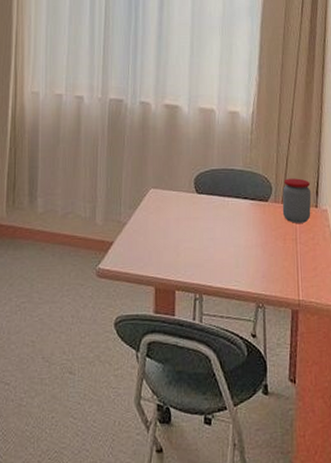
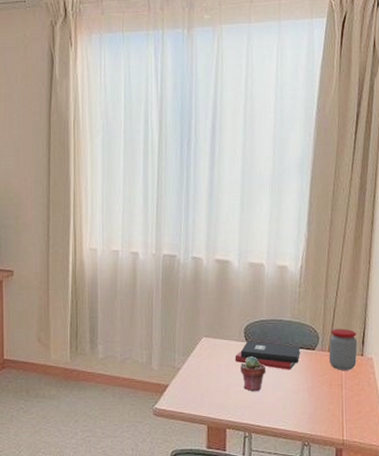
hardback book: none [184,192,254,224] -> present [235,341,301,370]
potted succulent: none [191,209,217,249] -> present [241,356,266,392]

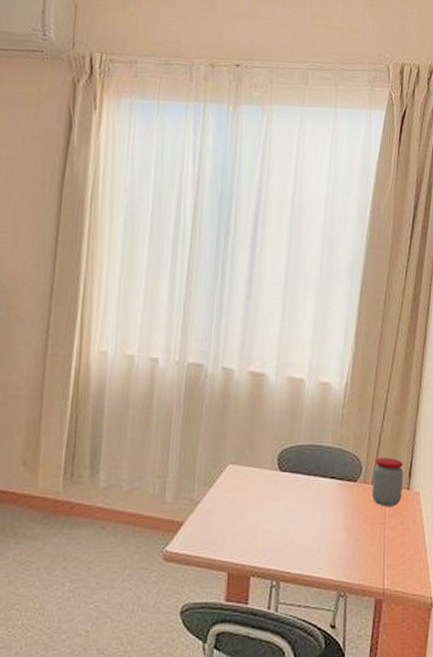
hardback book: present [235,341,301,370] -> none [265,470,342,505]
potted succulent: present [241,356,266,392] -> none [271,488,300,532]

